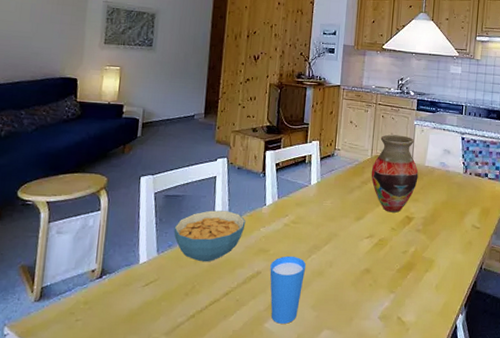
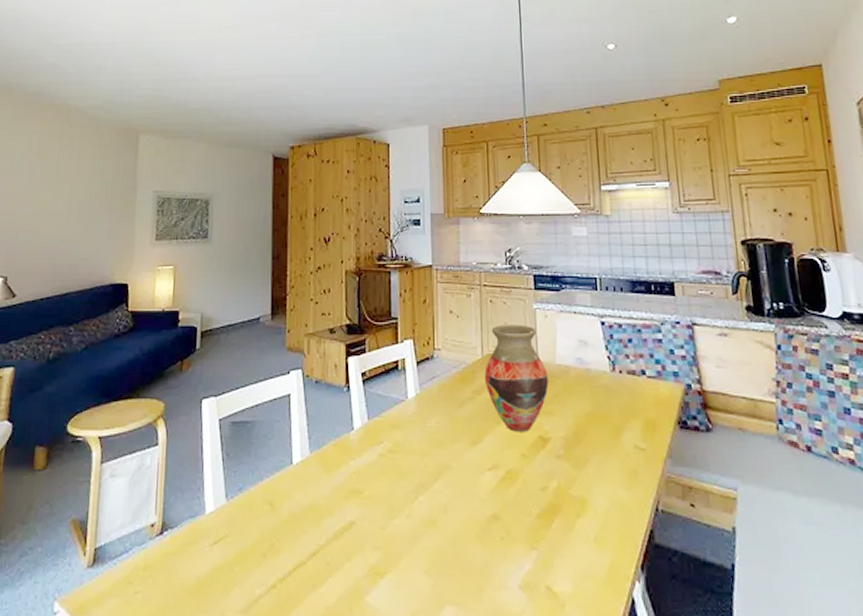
cereal bowl: present [173,210,246,262] -> none [244,439,331,510]
cup: present [270,255,307,324] -> none [366,498,413,597]

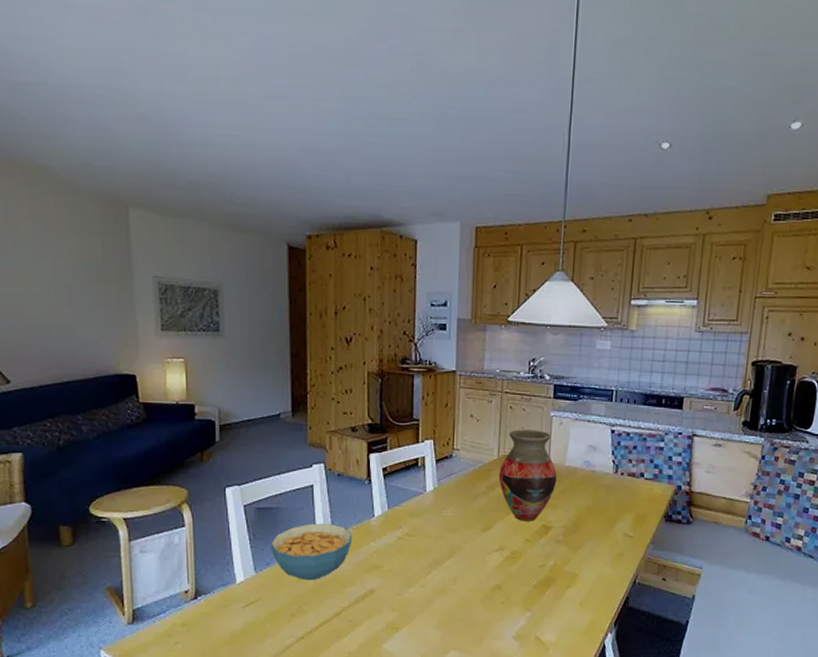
cereal bowl: none [244,439,331,510] -> present [271,523,353,581]

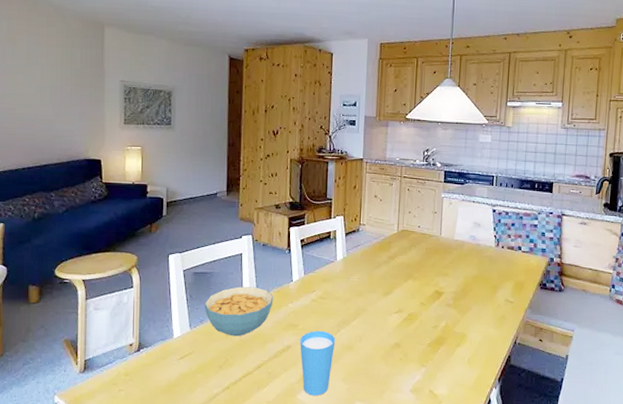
cup: none [385,572,427,645] -> present [300,330,336,396]
vase: present [498,429,557,522] -> none [398,208,448,287]

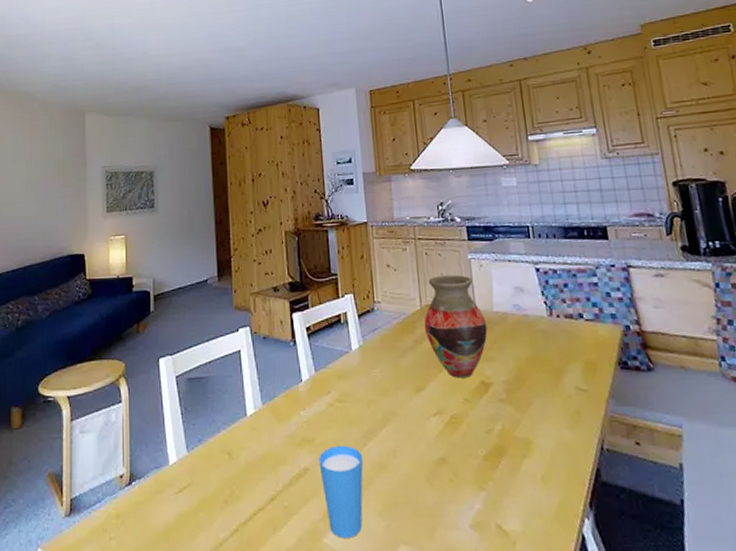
cereal bowl: present [204,286,274,337] -> none [202,392,282,459]
vase: none [398,208,448,287] -> present [424,275,488,378]

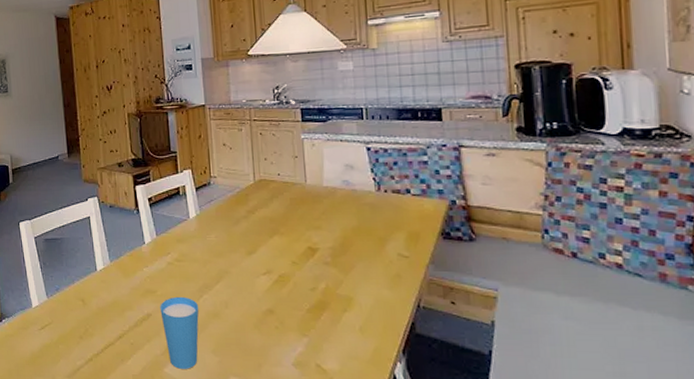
vase: present [424,275,488,378] -> none [256,153,317,244]

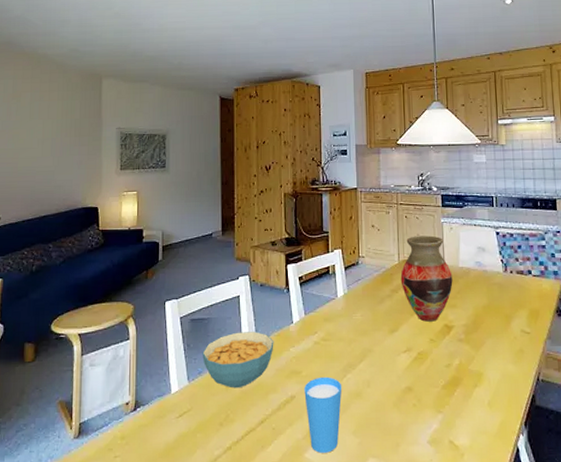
cereal bowl: none [58,252,127,305] -> present [202,332,274,389]
vase: none [256,153,317,244] -> present [400,235,453,322]

